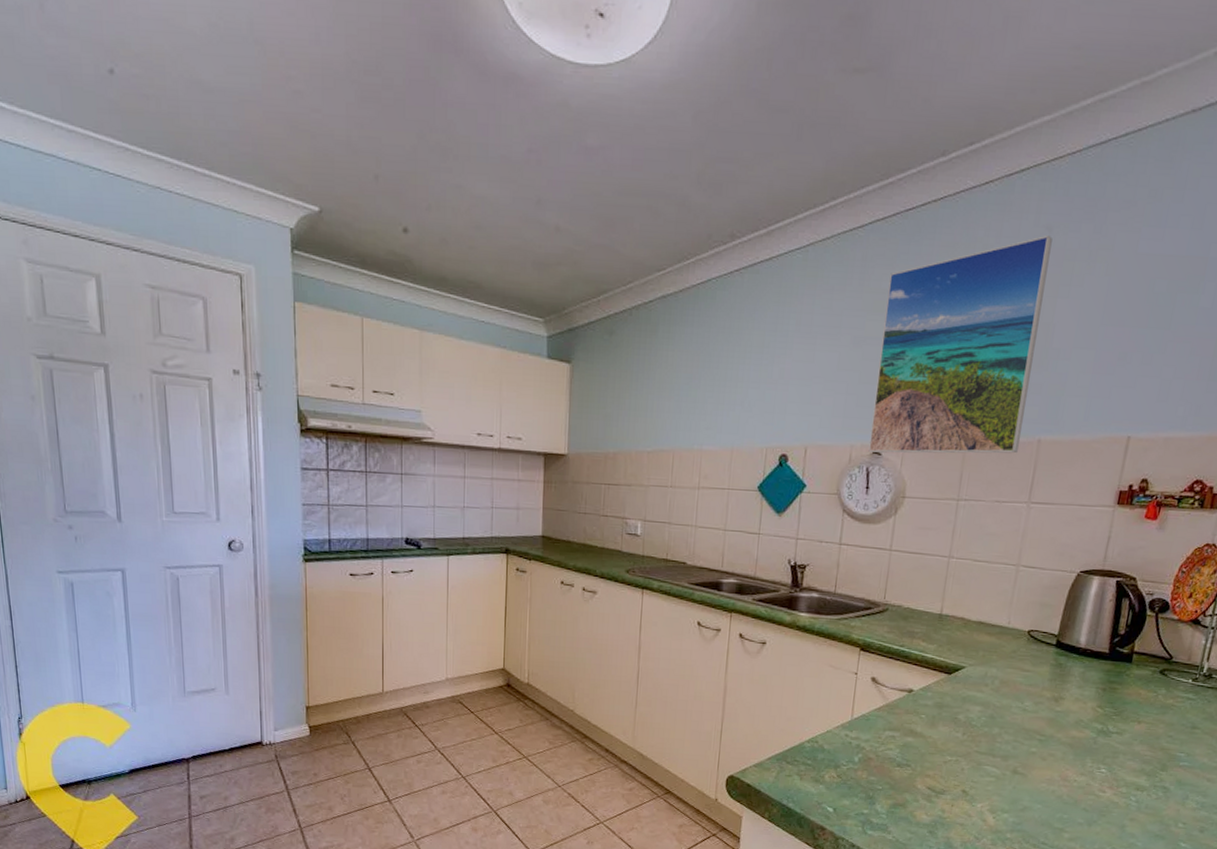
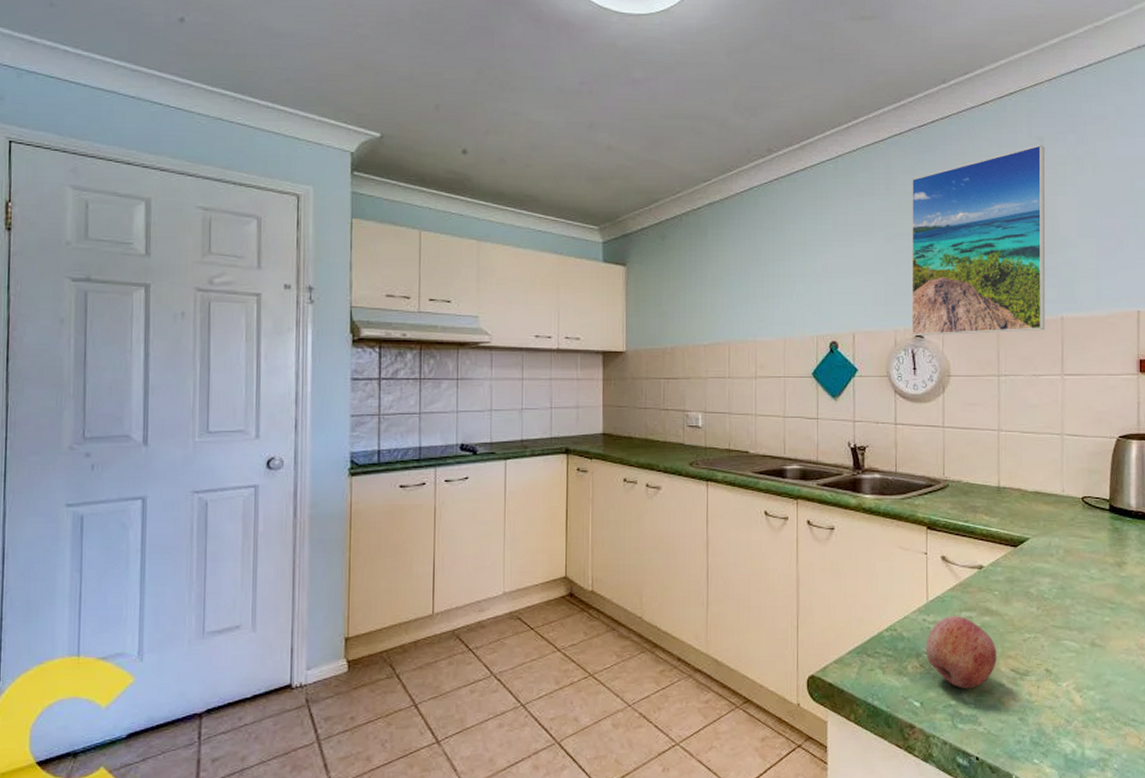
fruit: none [844,733,916,801] -> present [926,615,997,689]

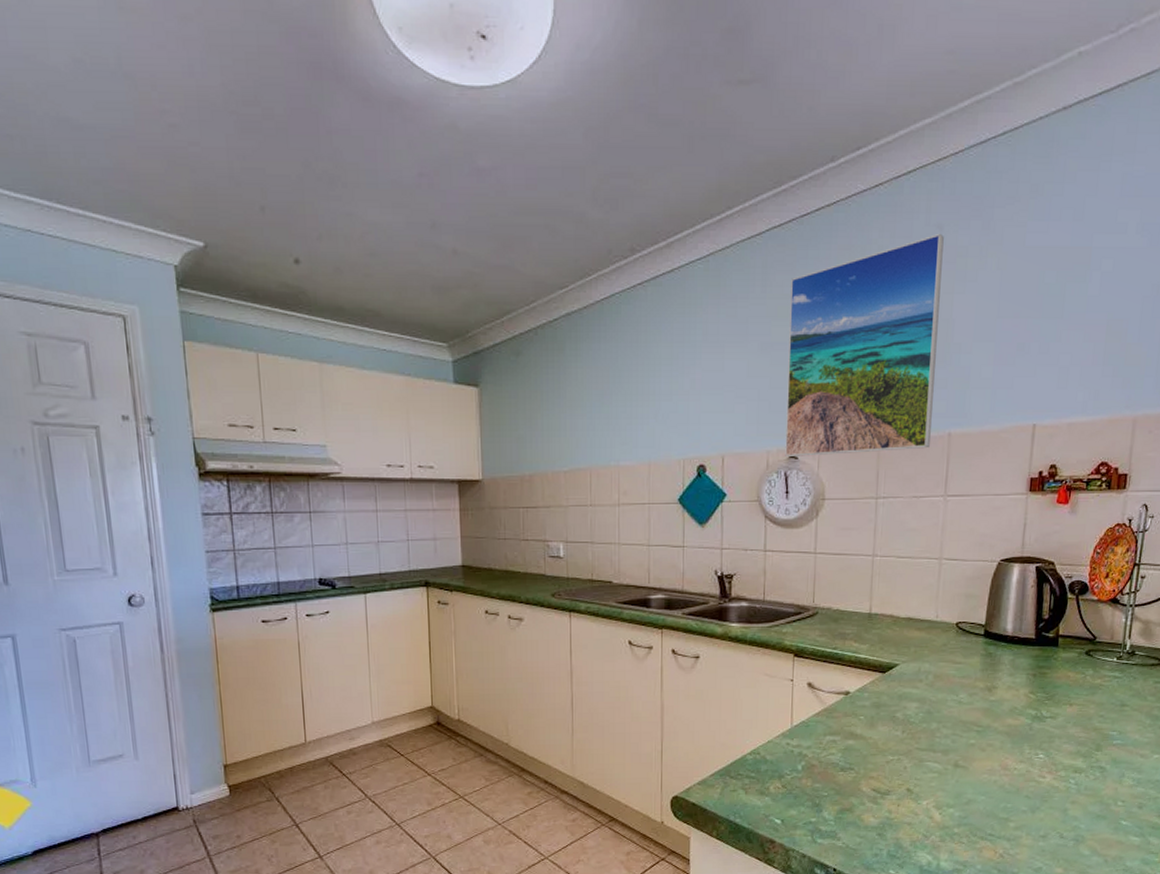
fruit: present [926,615,997,689] -> none [788,739,859,807]

